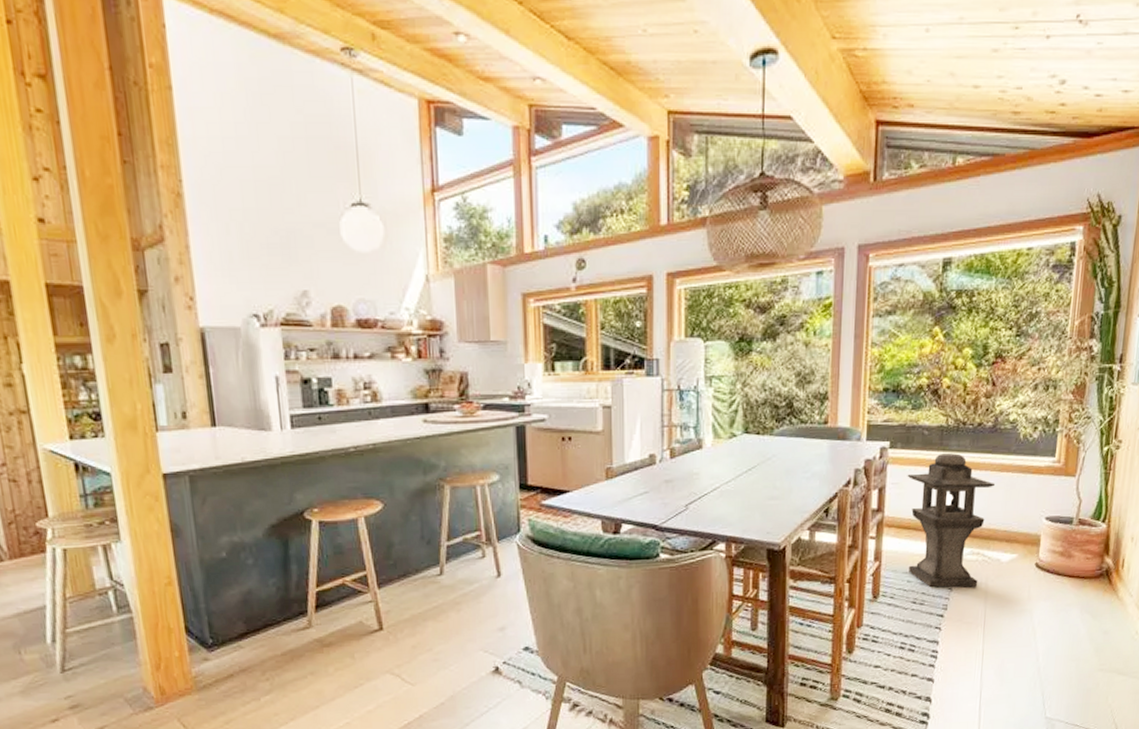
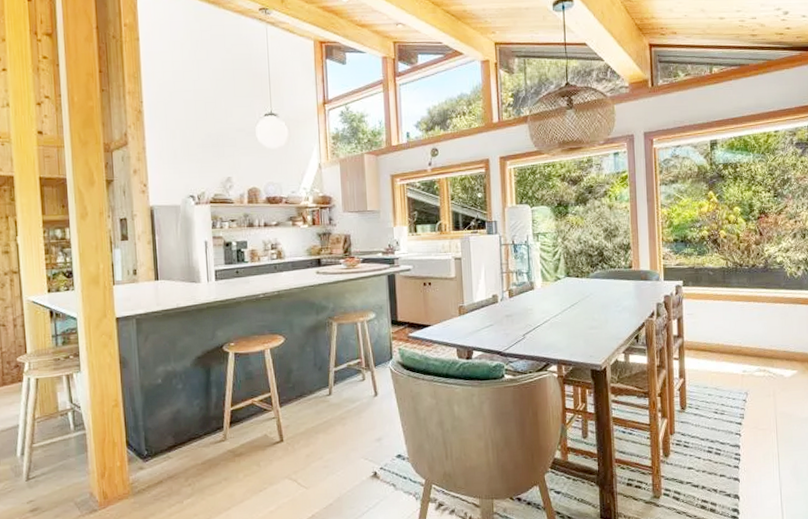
lantern: present [907,453,996,588] -> none [699,289,772,400]

